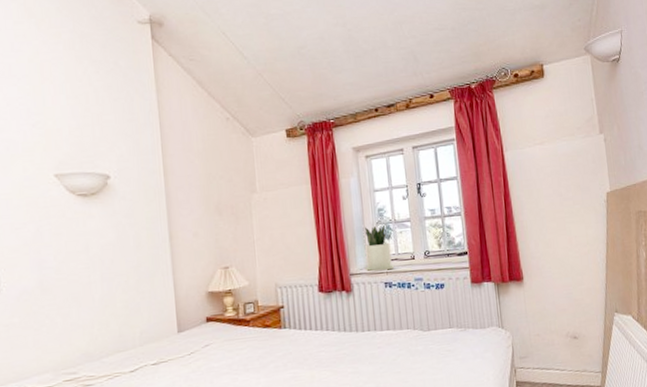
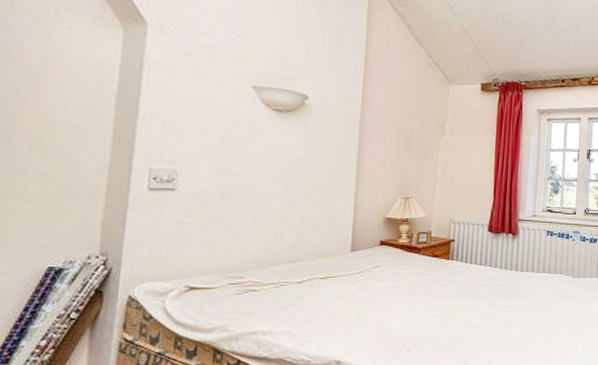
planter: present [364,224,395,272] -> none [532,180,558,221]

